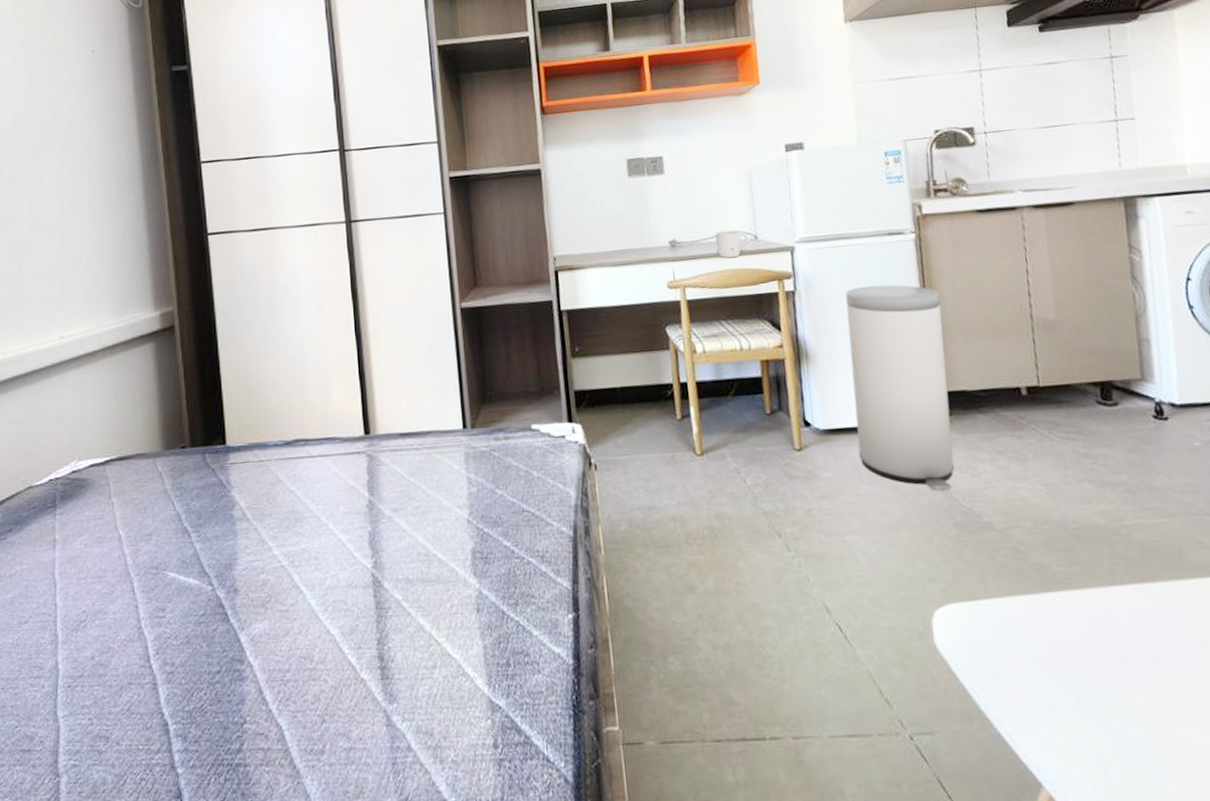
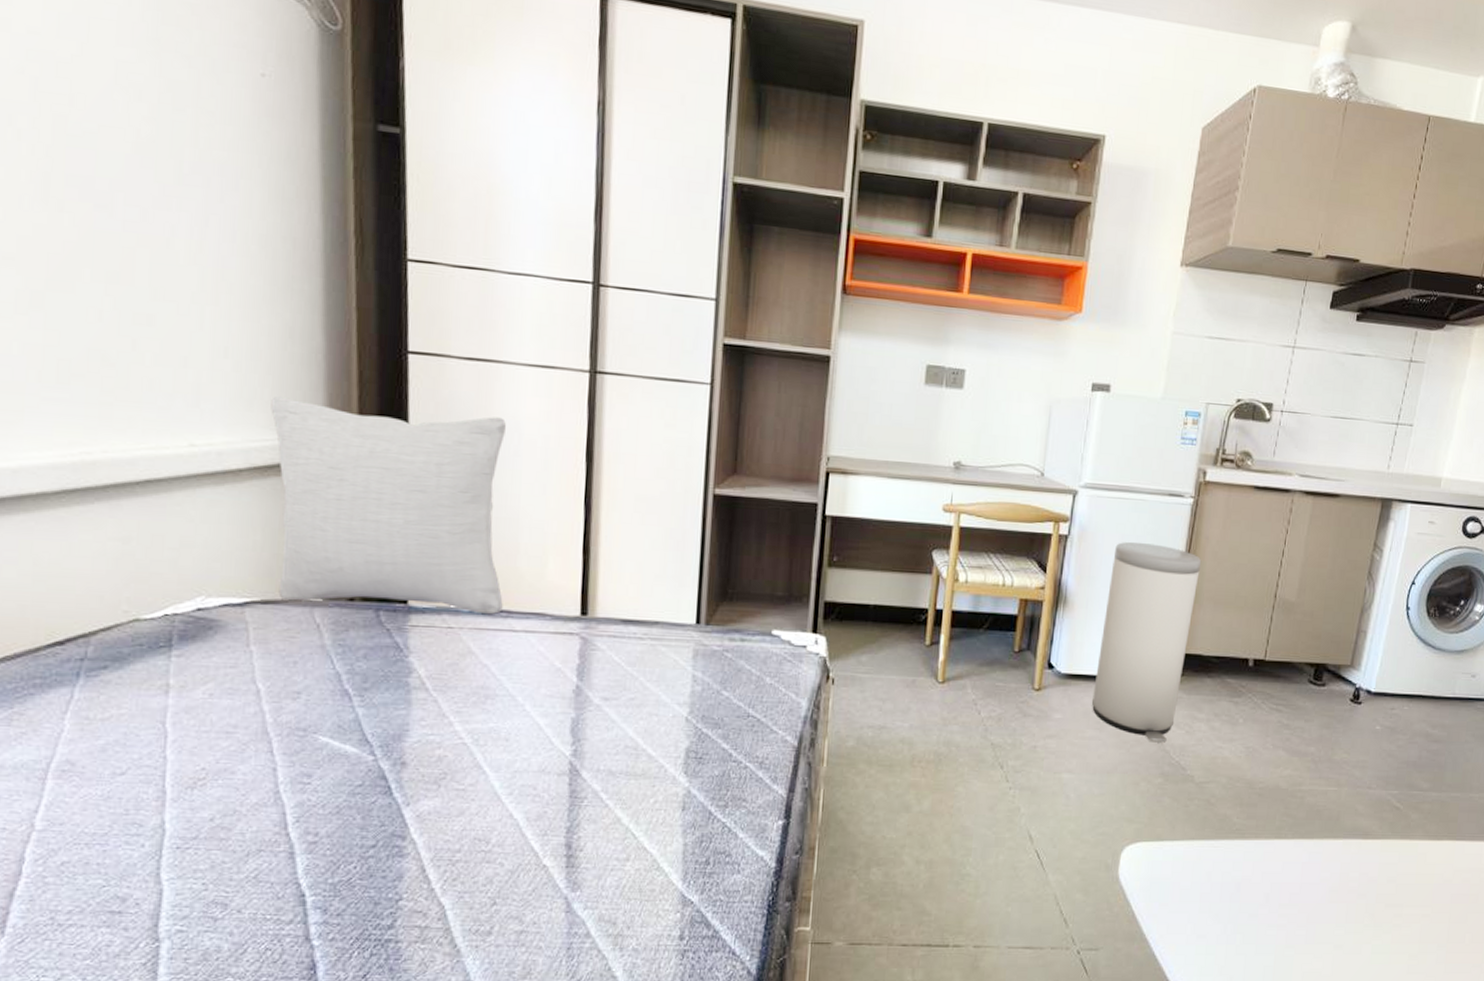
pillow: none [114,273,301,455] -> present [271,396,506,614]
mug: present [715,230,749,259] -> none [1000,461,1035,492]

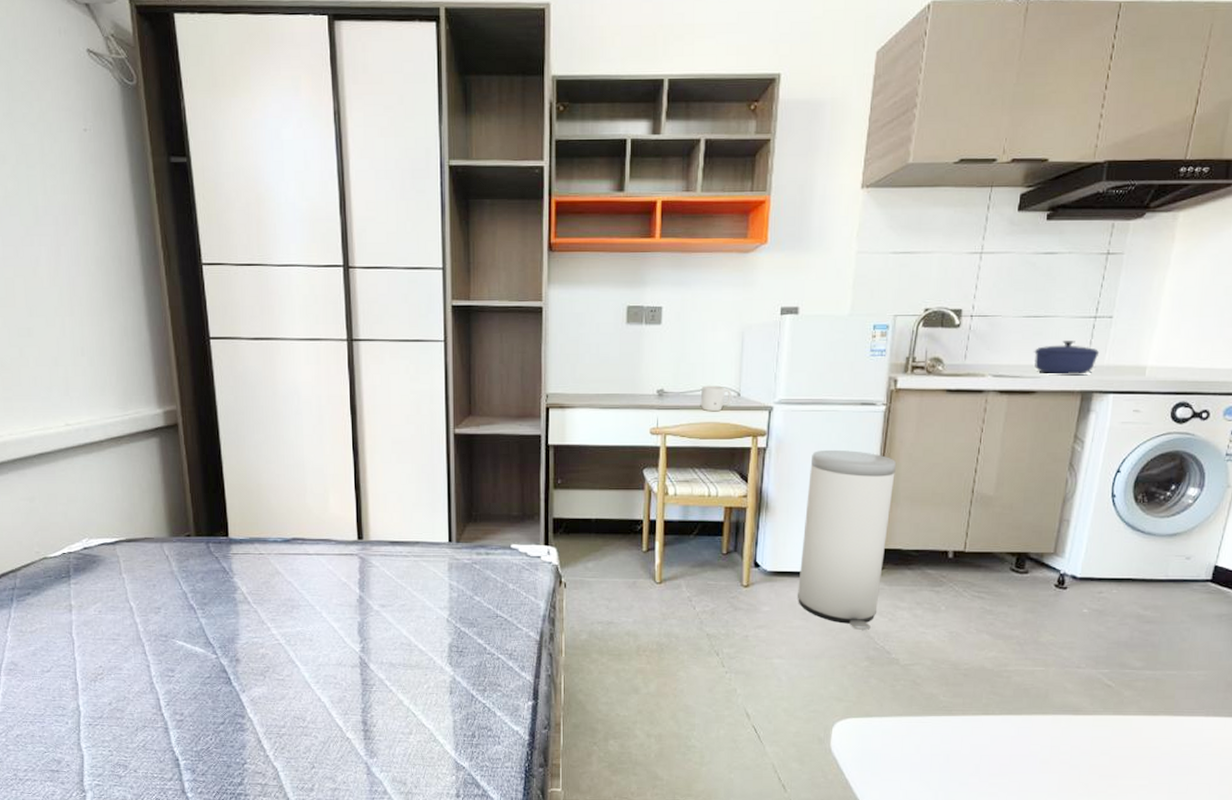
pillow: present [271,396,506,614] -> none [117,382,298,541]
mug: none [1000,461,1035,492] -> present [700,385,732,412]
cooking pot: none [1339,444,1400,481] -> present [1034,339,1100,375]

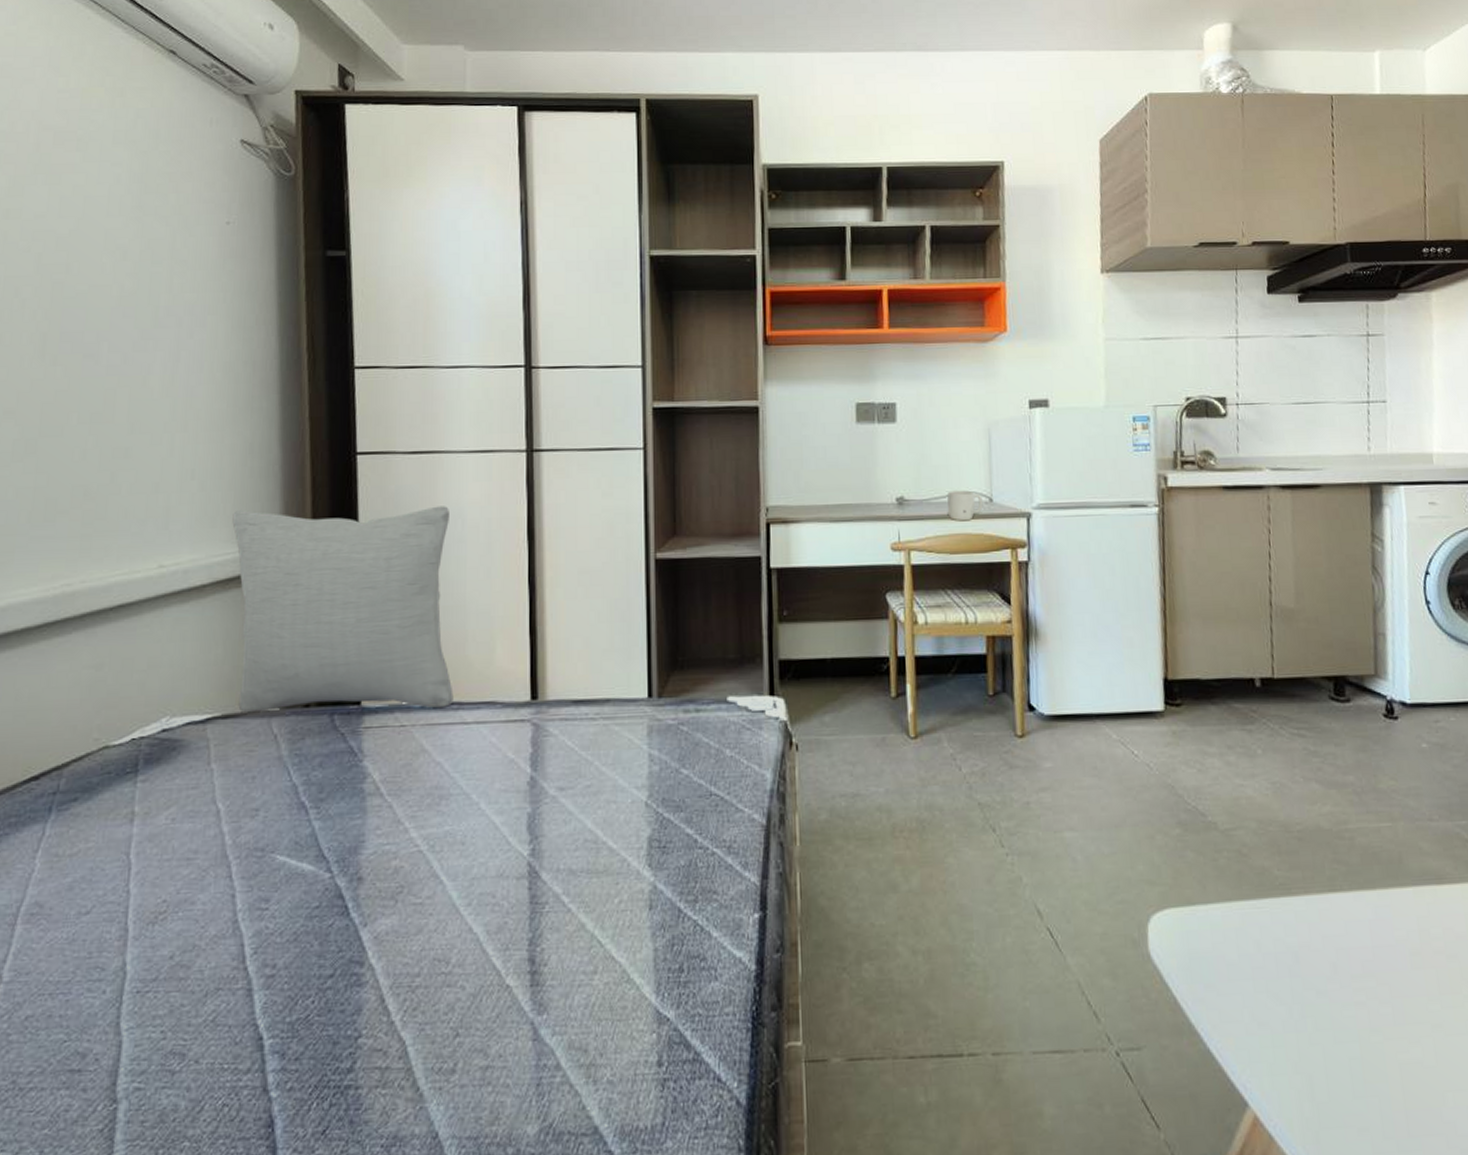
pillow: none [117,382,298,541] -> present [232,506,454,713]
pedal bin: present [798,450,897,630] -> none [1081,561,1182,786]
cooking pot: present [1034,339,1100,375] -> none [1310,427,1380,466]

